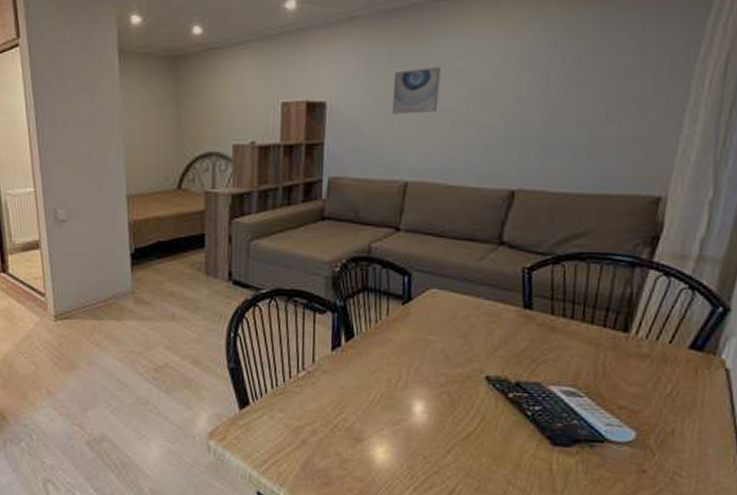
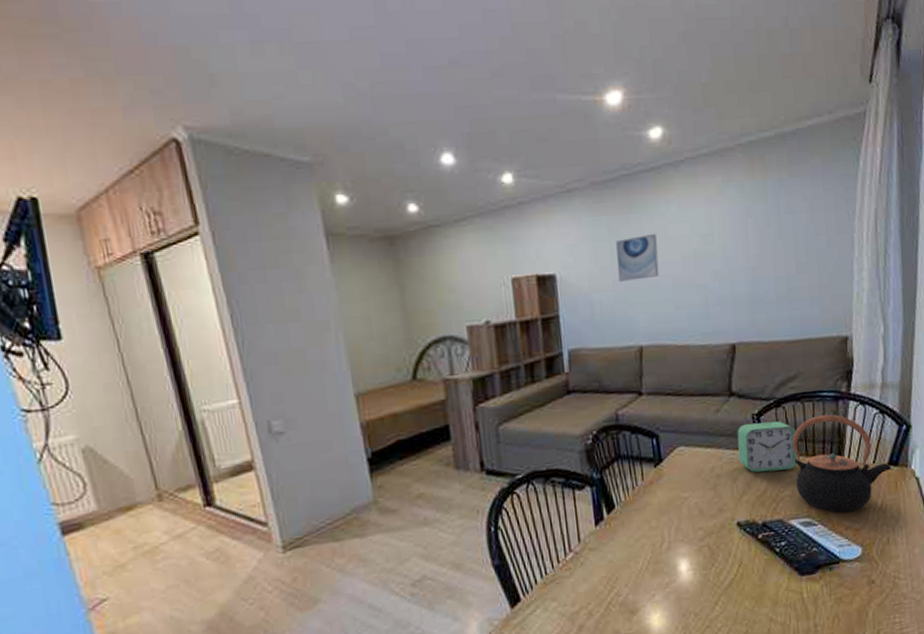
alarm clock: none [499,276,574,333] -> present [737,420,797,473]
teapot: none [564,280,694,391] -> present [792,414,892,513]

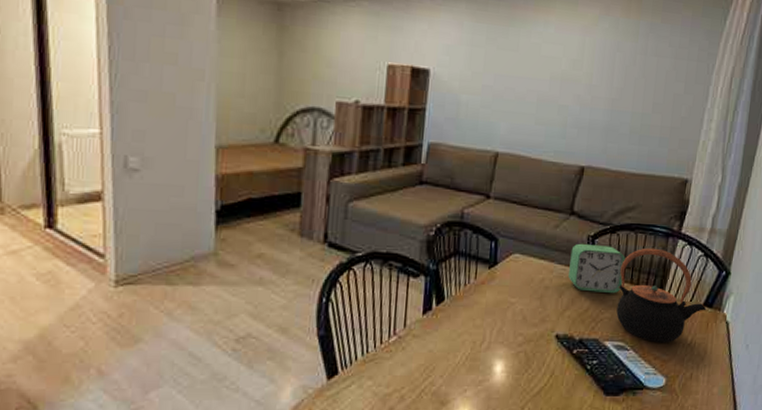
wall art: present [616,233,660,282] -> none [487,49,530,91]

